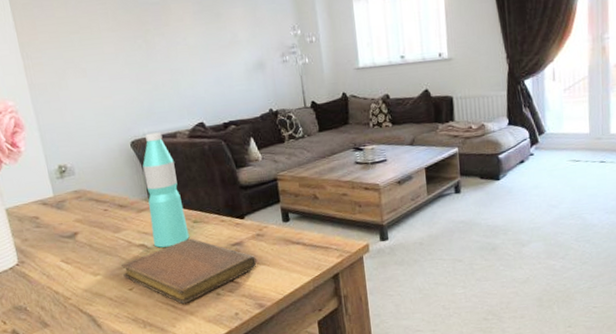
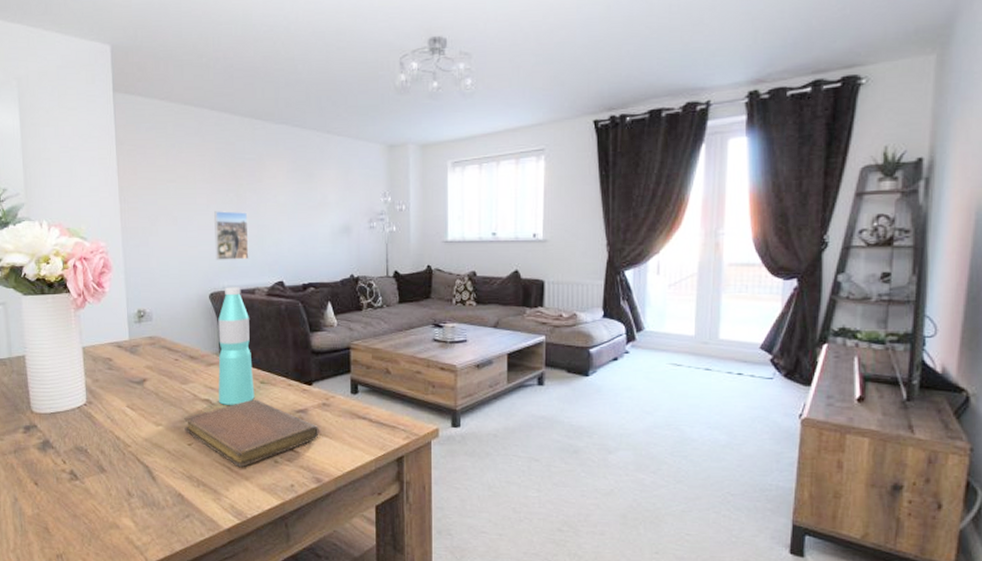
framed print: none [124,57,166,108] -> present [214,211,249,260]

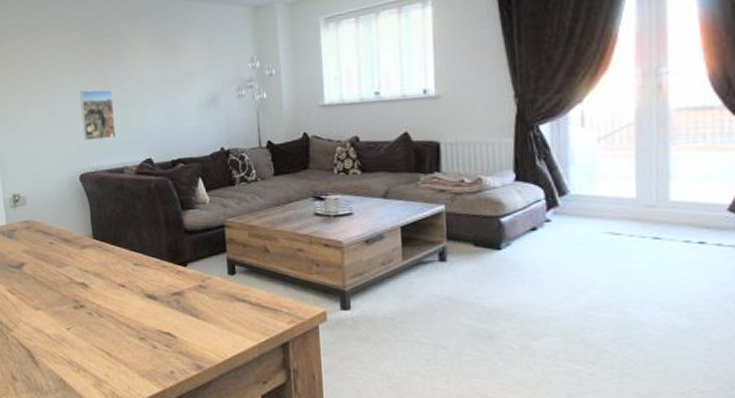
notebook: present [184,399,319,468] -> none [62,282,197,353]
water bottle: present [218,287,255,405] -> none [89,167,129,288]

